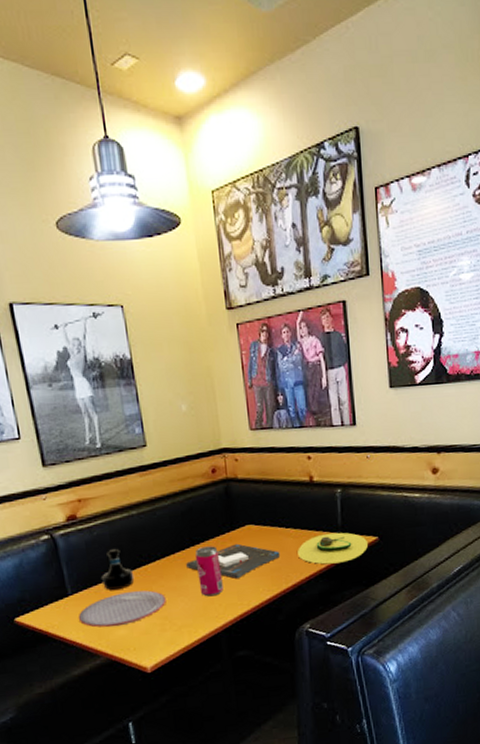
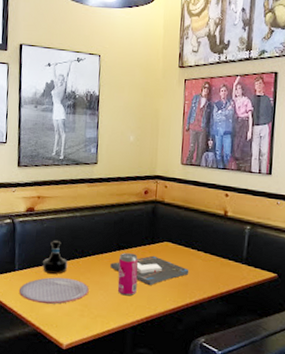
avocado: present [298,532,368,565] -> none [204,262,267,291]

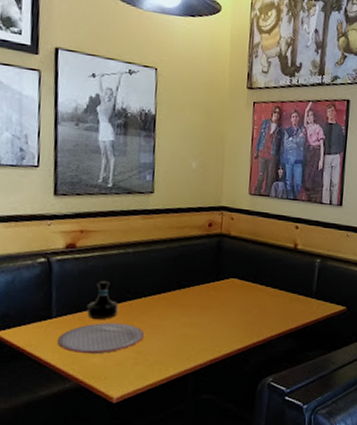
board game: present [110,255,189,286] -> none [169,293,257,327]
beverage can: present [117,253,139,296] -> none [177,292,202,339]

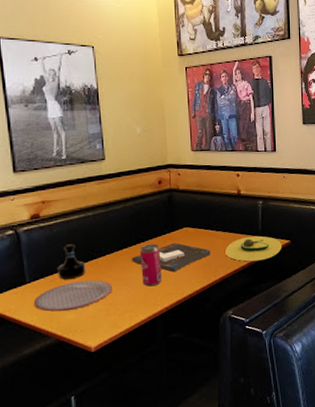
board game: none [169,293,257,327] -> present [132,242,211,272]
beverage can: none [177,292,202,339] -> present [139,244,162,287]
avocado: none [272,297,336,326] -> present [225,236,282,262]

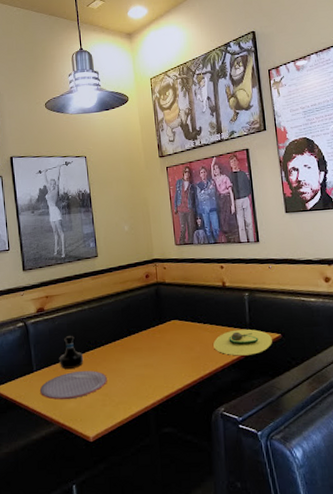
board game: present [132,242,211,272] -> none [124,335,199,365]
beverage can: present [139,244,162,287] -> none [131,336,153,379]

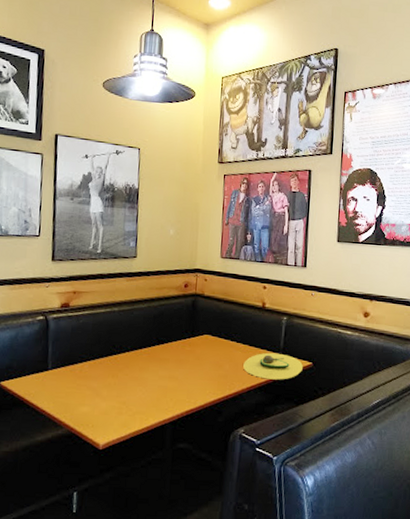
plate: present [39,370,107,400] -> none [51,375,128,404]
tequila bottle: present [59,335,84,369] -> none [78,336,106,372]

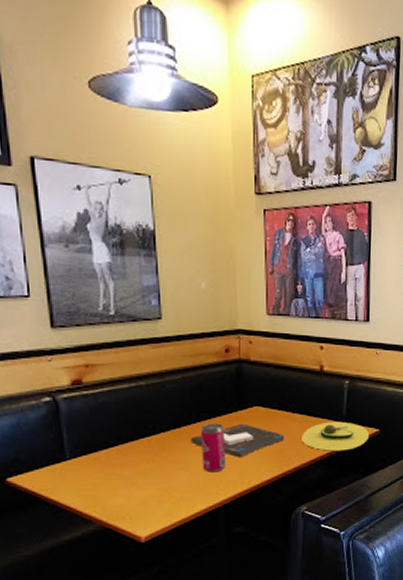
board game: none [150,349,229,380] -> present [191,423,285,458]
beverage can: none [156,347,178,391] -> present [200,423,226,473]

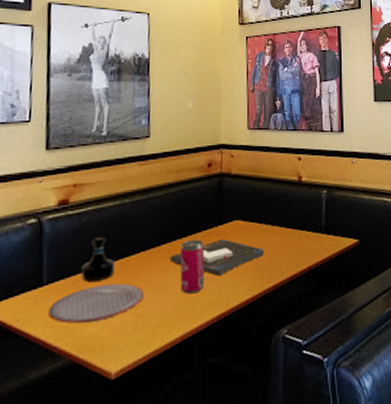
plate: none [74,460,167,495] -> present [47,283,144,324]
tequila bottle: none [103,417,137,458] -> present [81,236,116,282]
avocado: present [302,421,369,451] -> none [281,233,349,265]

